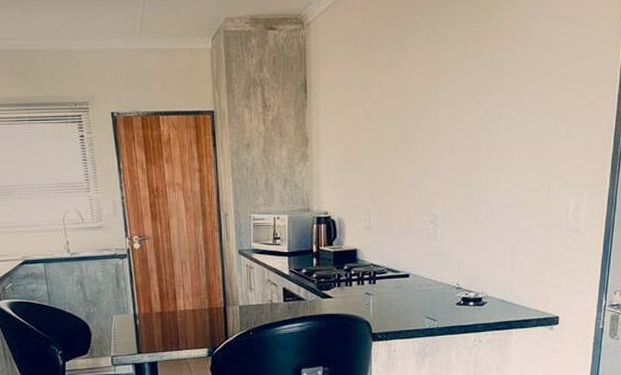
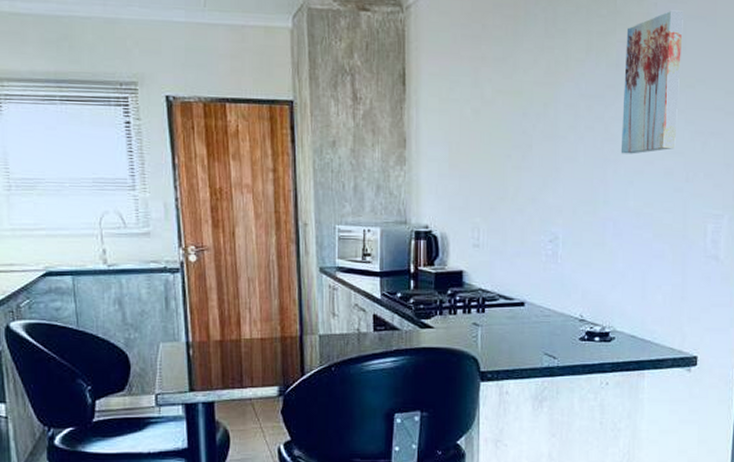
wall art: none [493,12,550,143] -> present [620,10,683,154]

